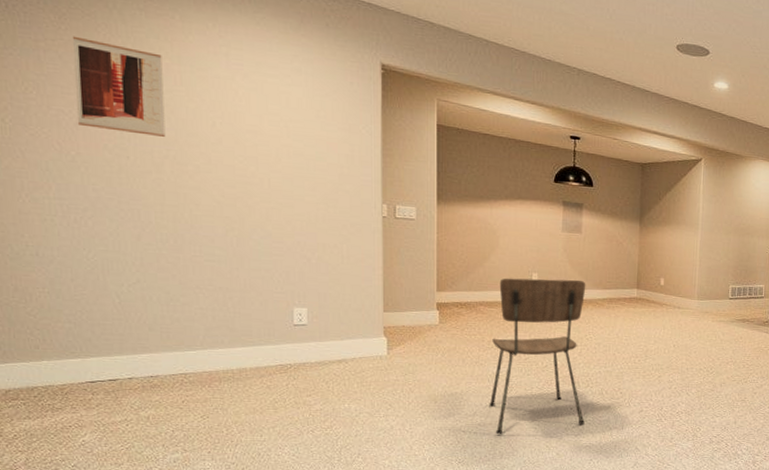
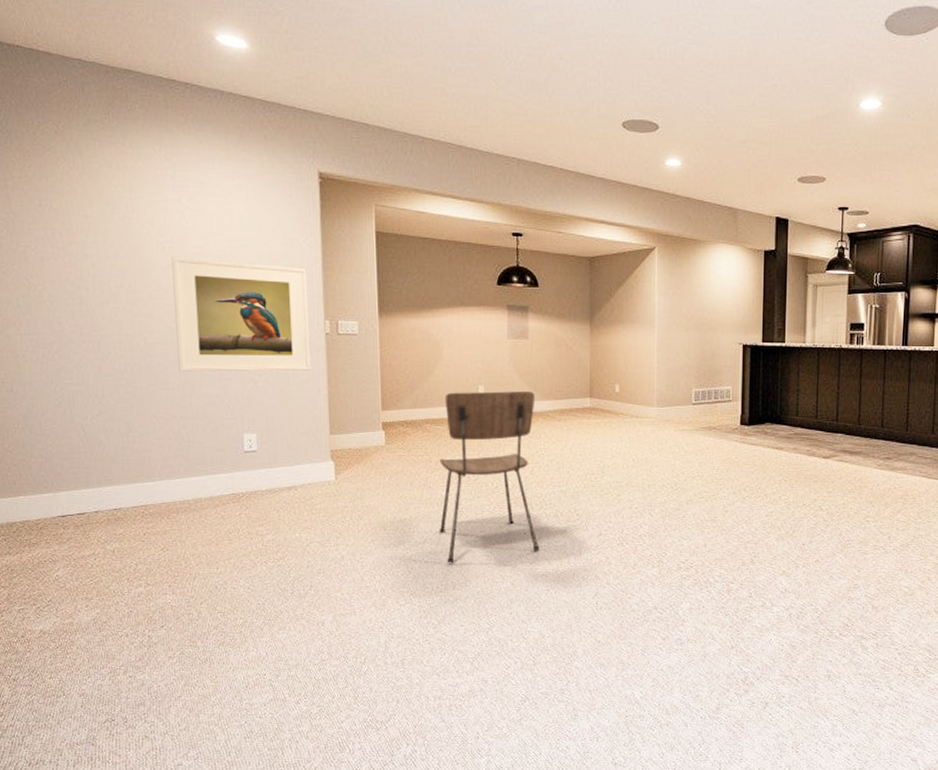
wall art: present [72,36,166,137] -> none [35,172,120,265]
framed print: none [222,132,367,251] -> present [171,257,311,372]

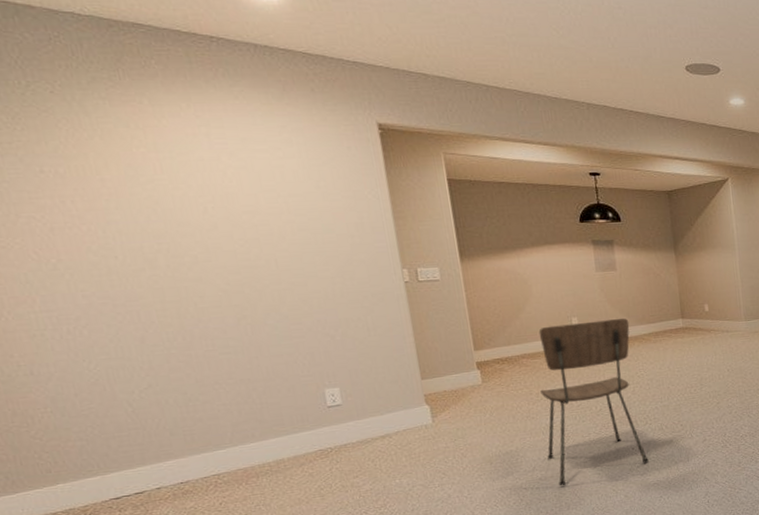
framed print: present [171,257,311,372] -> none [216,217,393,334]

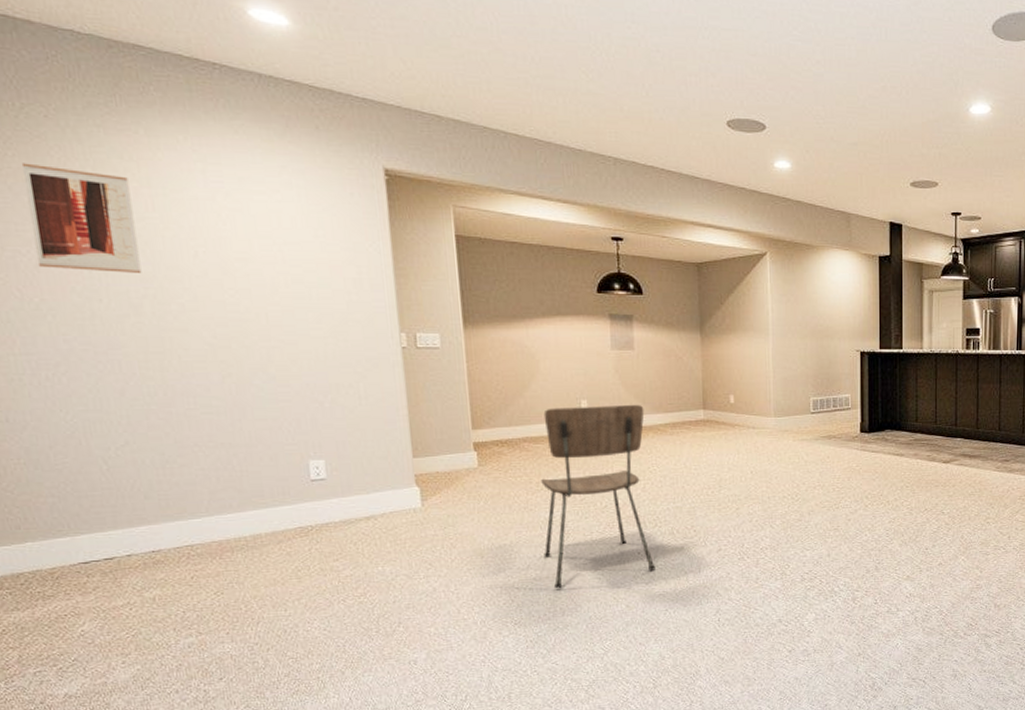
wall art: none [30,136,154,231] -> present [21,163,142,273]

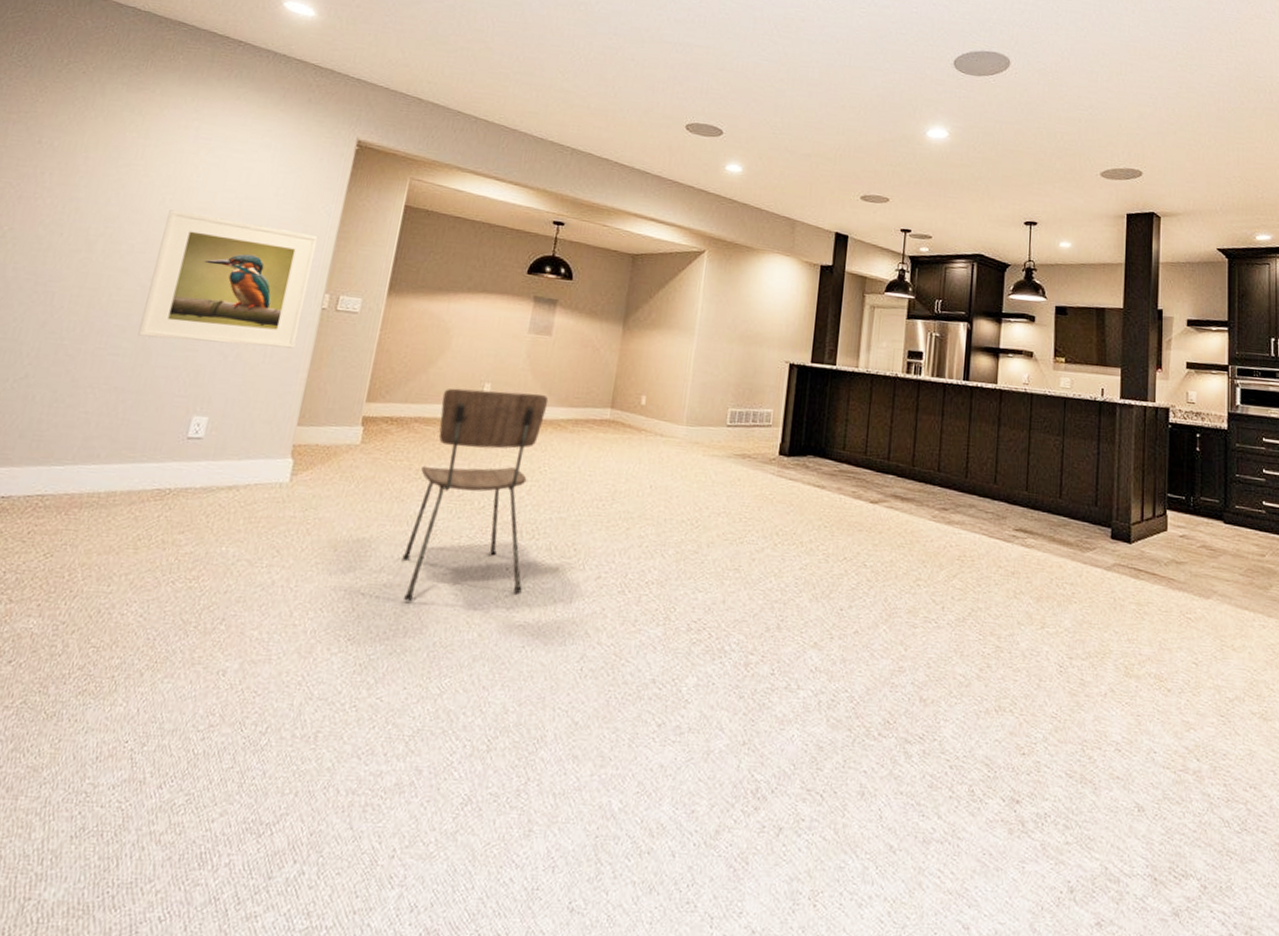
wall art: present [21,163,142,273] -> none [21,108,131,213]
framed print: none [207,263,387,393] -> present [138,209,319,349]

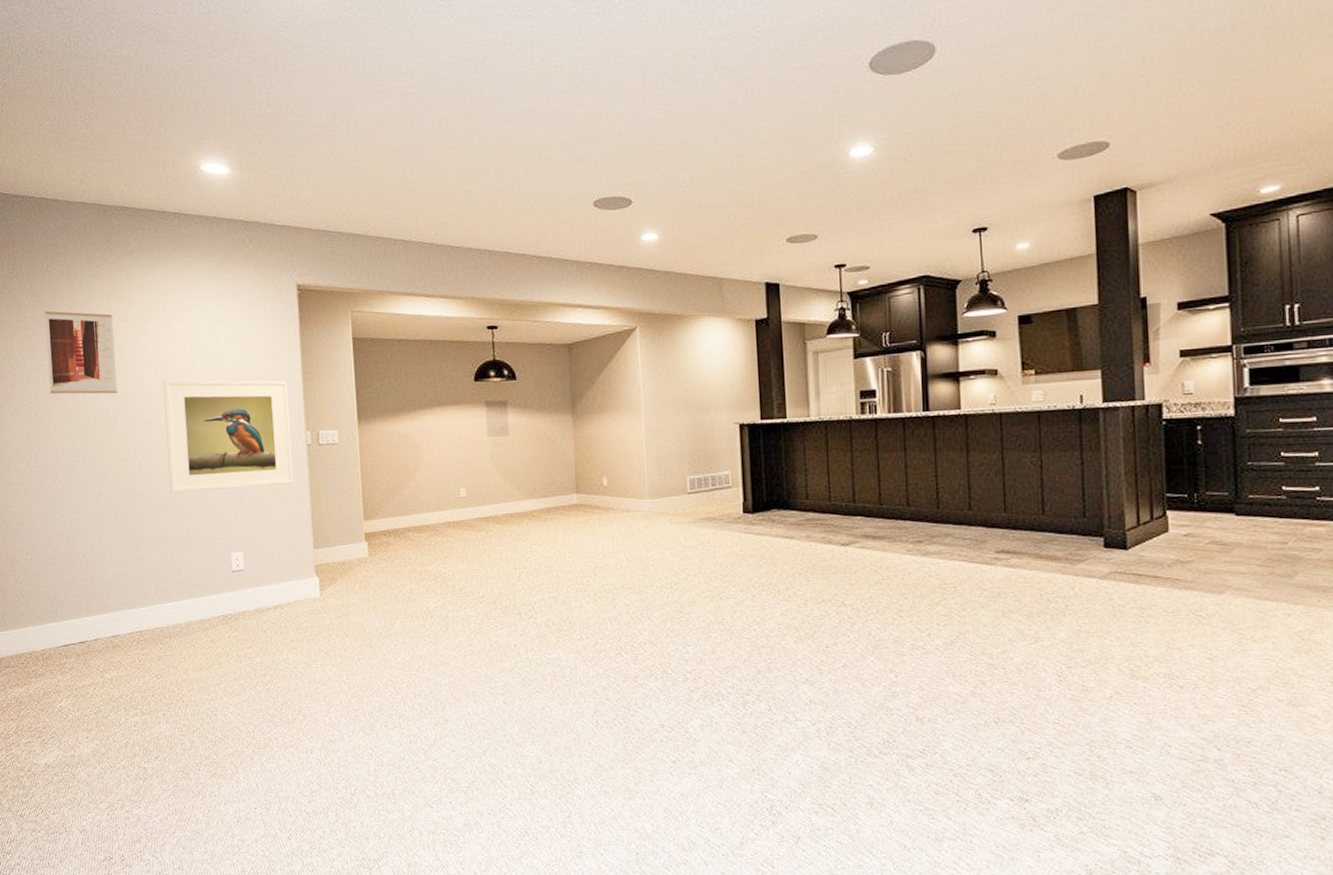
wall art: none [21,108,131,213] -> present [44,311,118,394]
dining chair: present [402,388,549,602] -> none [424,491,532,682]

